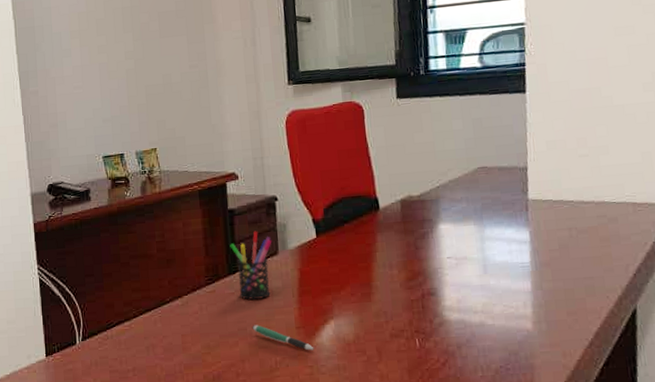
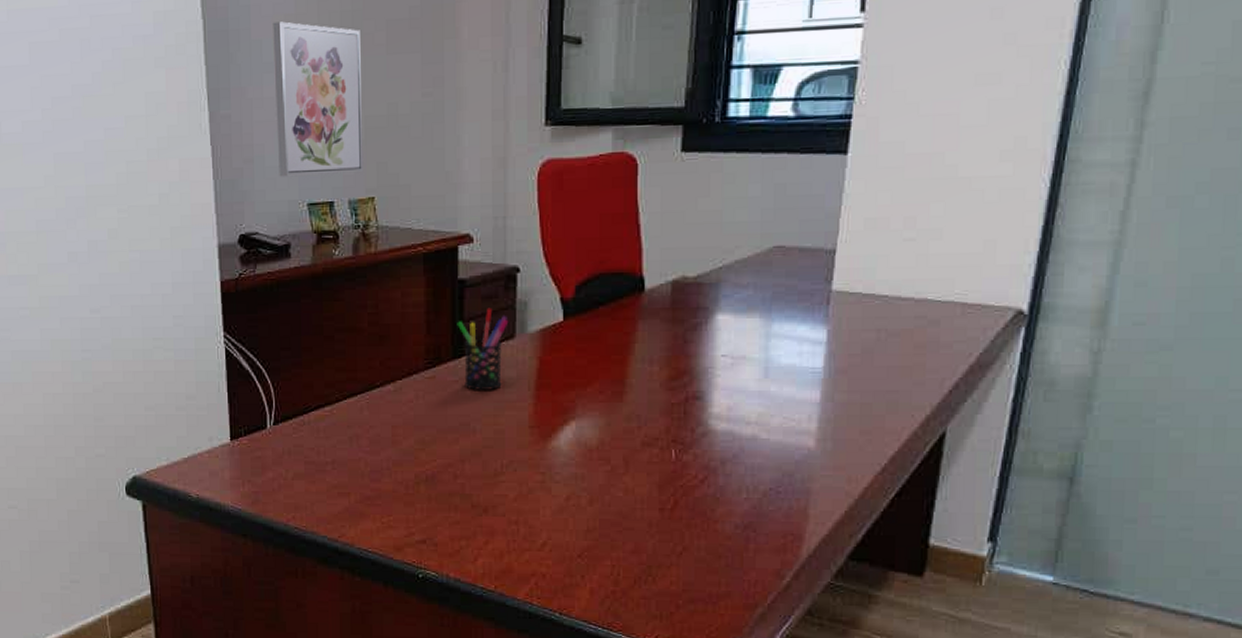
wall art: none [69,18,147,137] -> present [273,21,364,177]
pen: present [252,325,314,351] -> none [476,420,549,455]

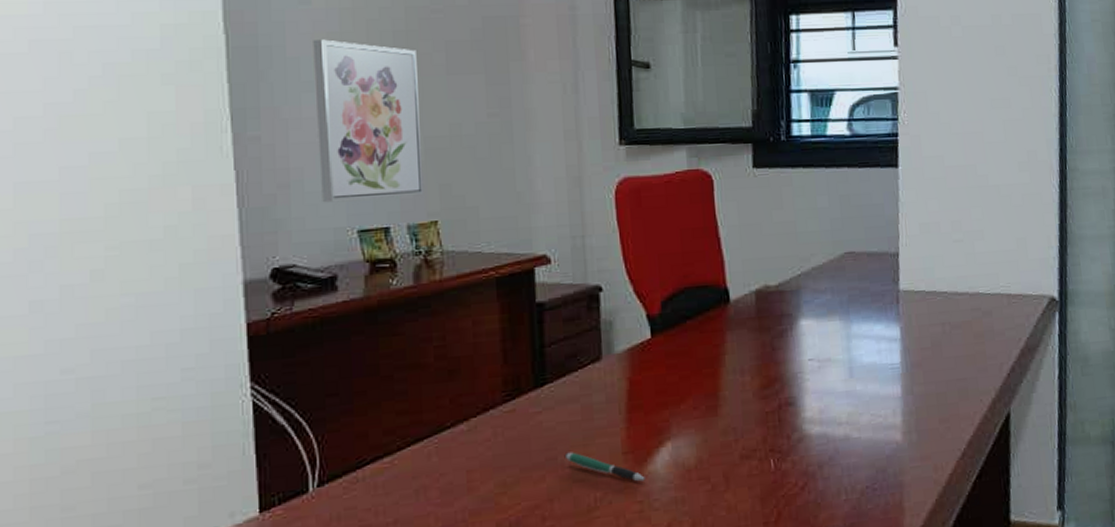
pen holder: present [457,307,509,390] -> none [537,330,594,420]
pen: none [476,420,549,455] -> present [564,452,646,482]

